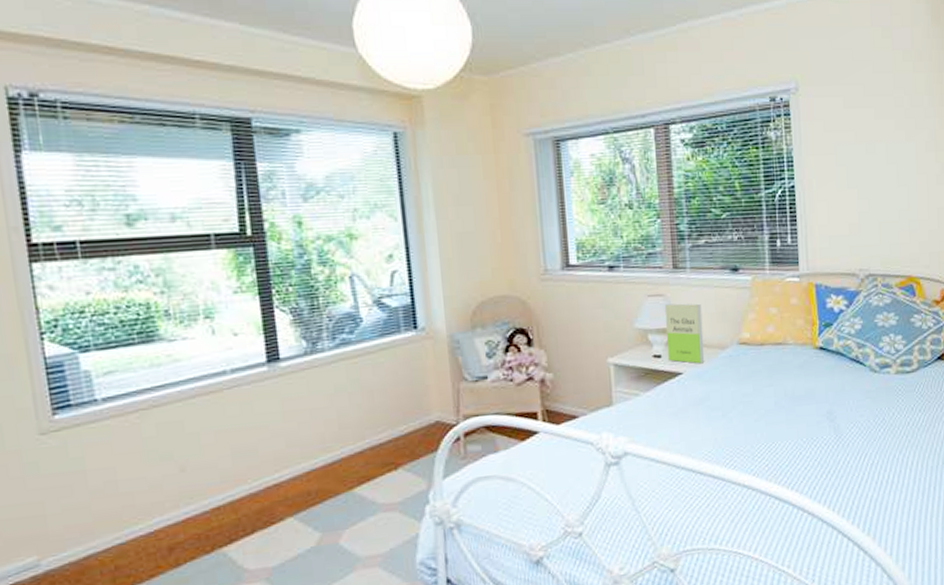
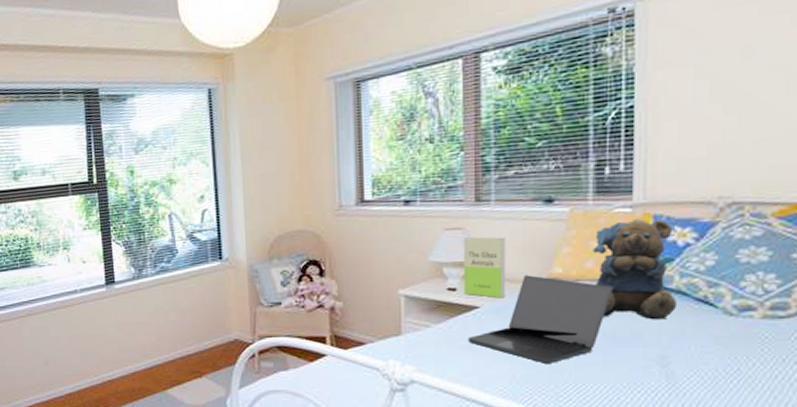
laptop: none [674,340,790,426] -> present [468,275,613,364]
teddy bear: none [772,287,837,379] -> present [593,218,676,320]

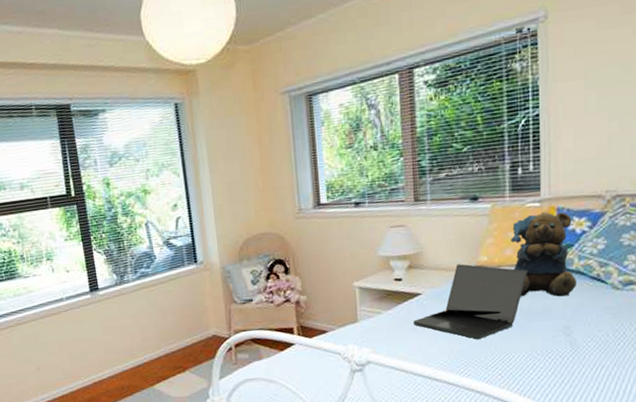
book: present [464,236,506,299] -> none [406,231,443,286]

